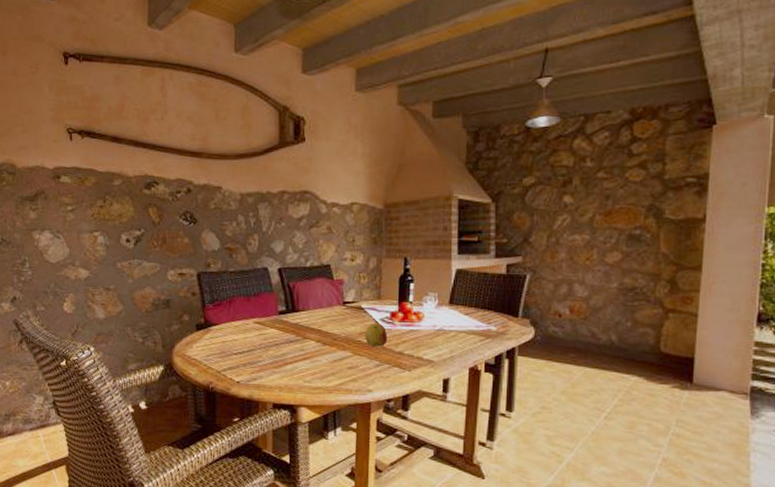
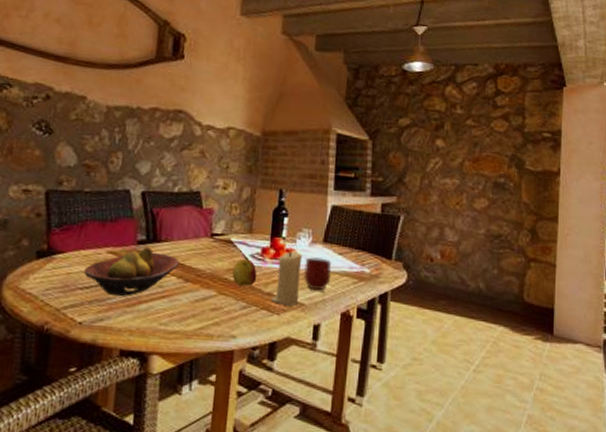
fruit bowl: none [236,316,317,360] -> present [84,246,180,297]
candle: none [402,313,430,363] -> present [271,250,303,306]
mug: none [432,318,459,349] -> present [304,257,332,291]

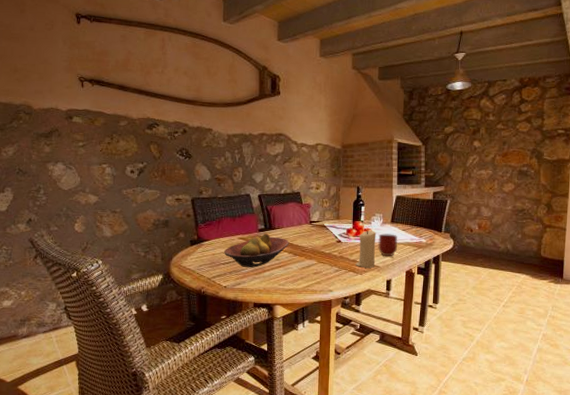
apple: present [232,258,257,286] -> none [327,237,345,256]

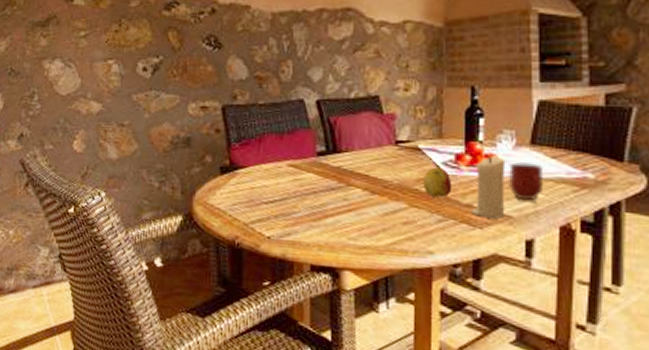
fruit bowl: present [224,233,289,268] -> none [267,158,364,211]
apple: none [327,237,345,256] -> present [423,167,452,198]

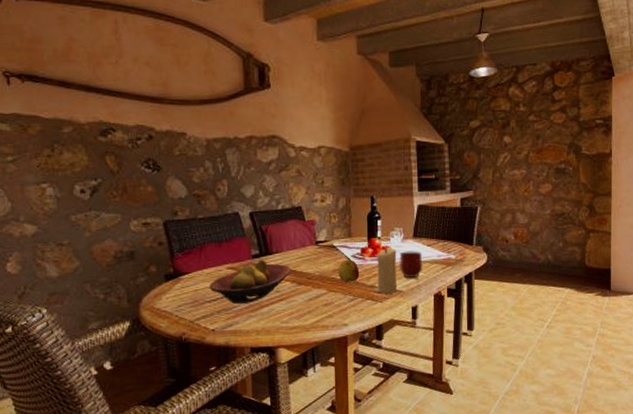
fruit bowl: none [267,158,364,211] -> present [209,259,291,305]

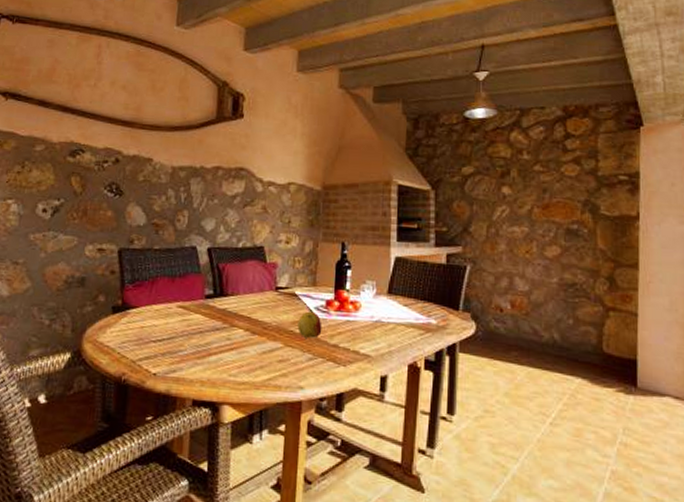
fruit bowl: present [209,259,291,305] -> none [156,301,246,349]
candle: present [374,248,397,294] -> none [337,303,367,357]
mug: present [399,251,423,279] -> none [369,309,398,342]

